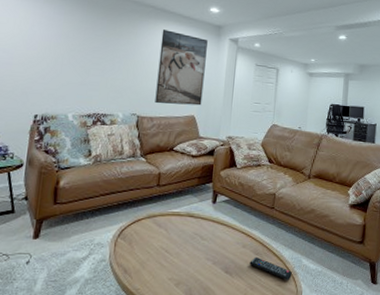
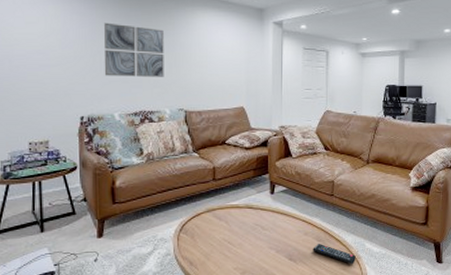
wall art: none [63,28,126,82] -> present [103,22,164,77]
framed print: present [155,29,208,106] -> none [200,17,250,97]

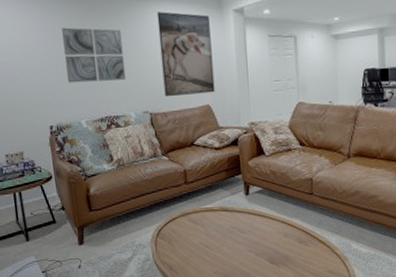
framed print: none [200,17,250,97] -> present [156,11,215,97]
remote control: present [313,244,356,264] -> none [294,246,342,266]

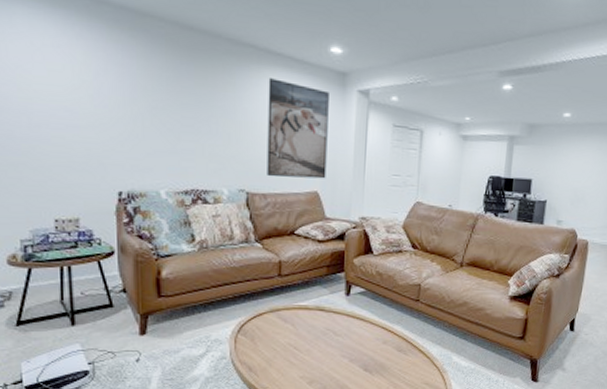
wall art: present [62,27,126,83] -> none [146,77,222,150]

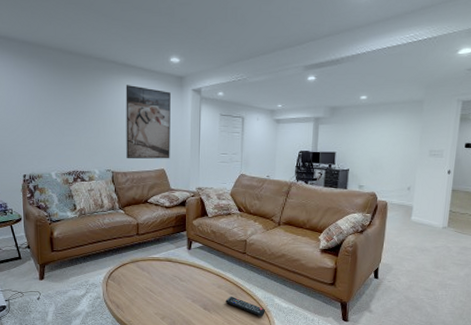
remote control: none [391,354,441,378] -> present [225,297,265,316]

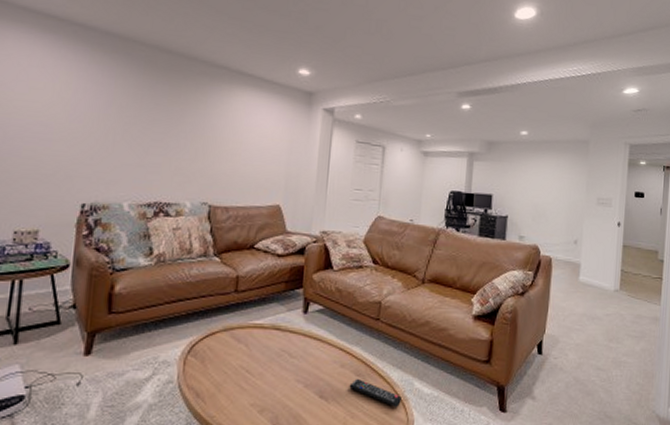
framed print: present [125,85,171,159] -> none [230,97,296,193]

